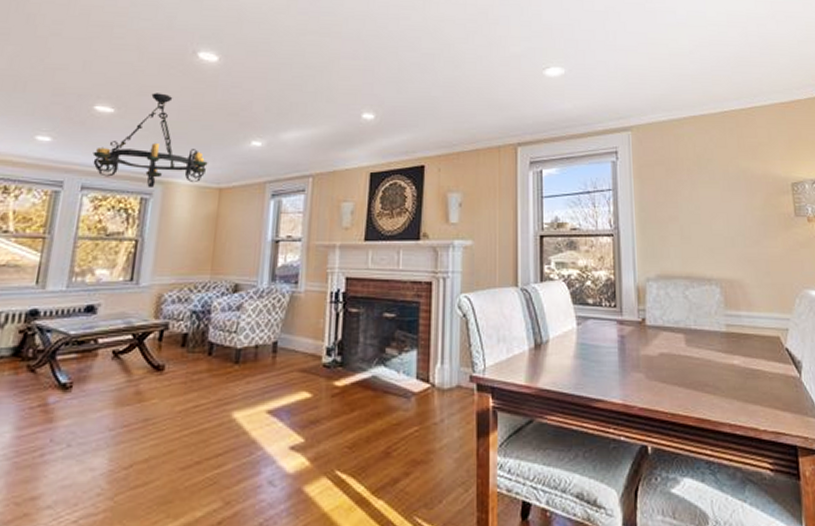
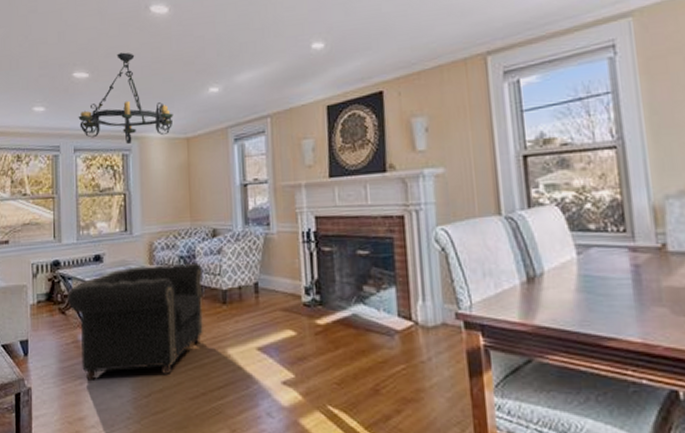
armchair: none [41,318,218,451] -> present [68,262,204,380]

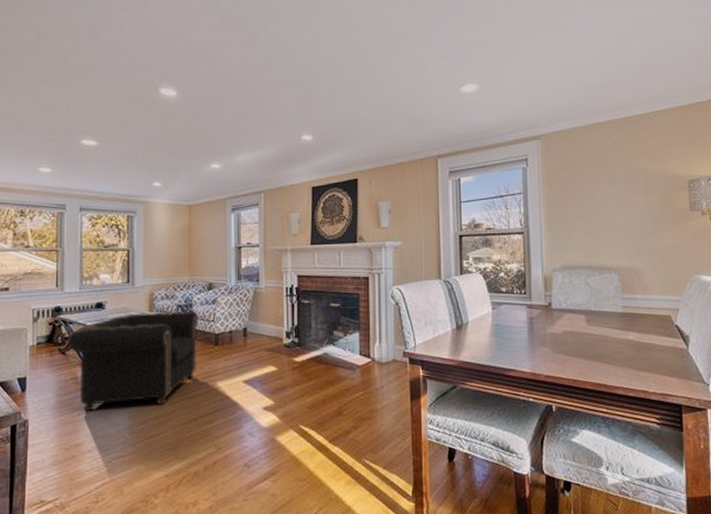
chandelier: present [78,52,173,145] -> none [85,126,177,208]

